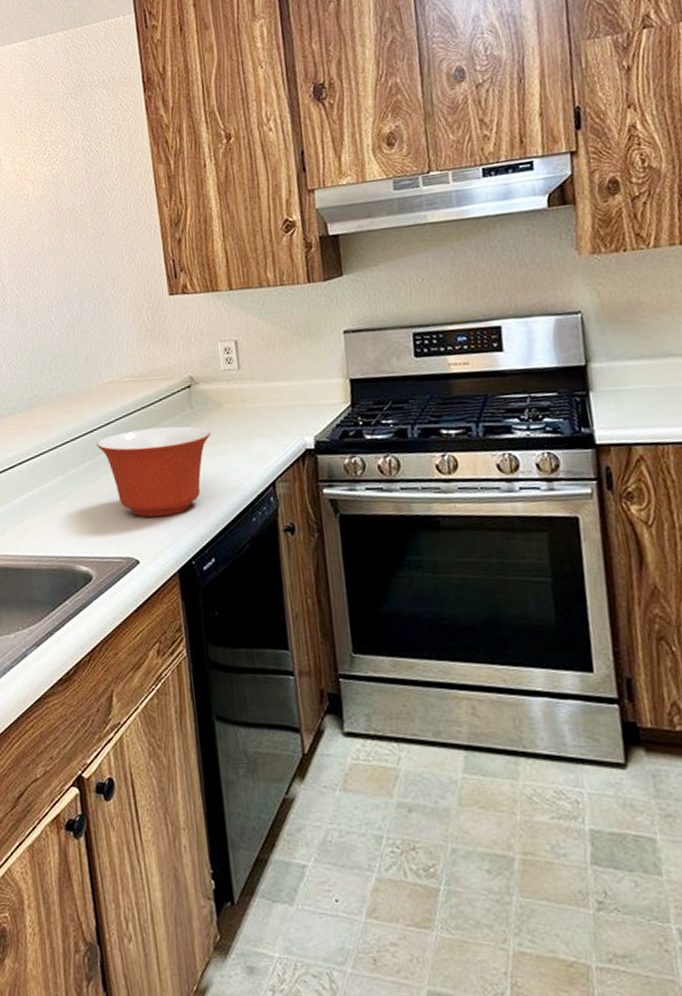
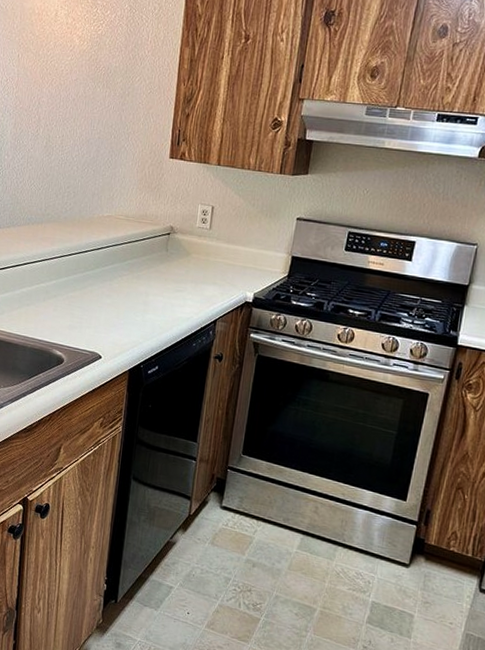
mixing bowl: present [96,426,211,517] -> none [88,257,177,328]

